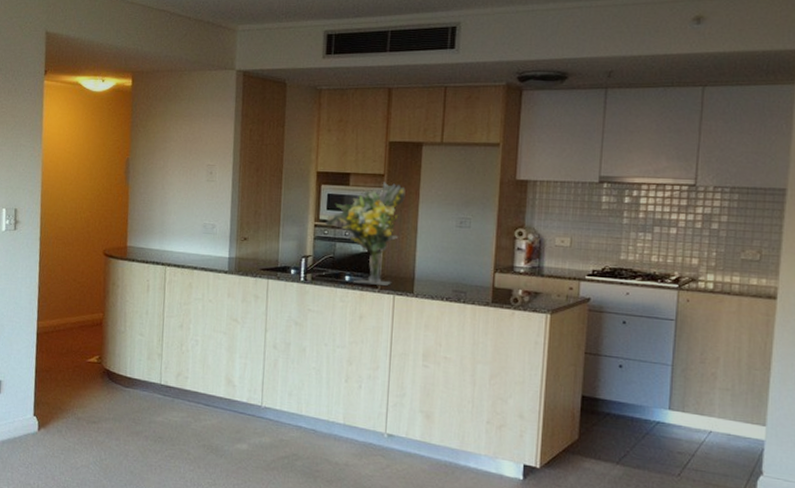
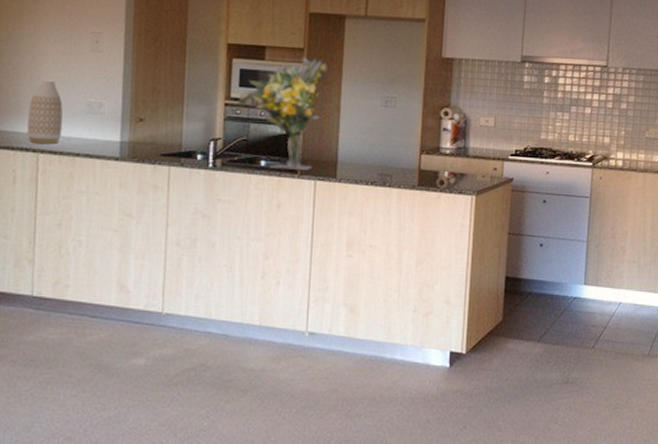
vase: none [157,206,185,260] -> present [26,81,63,145]

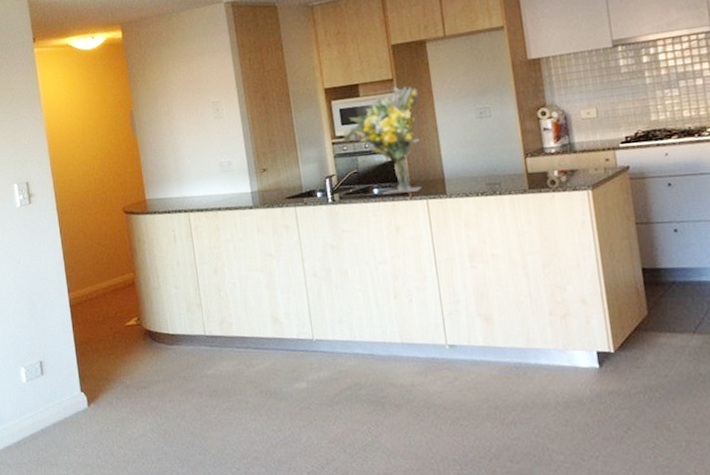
vase: present [26,81,63,145] -> none [175,150,204,206]

